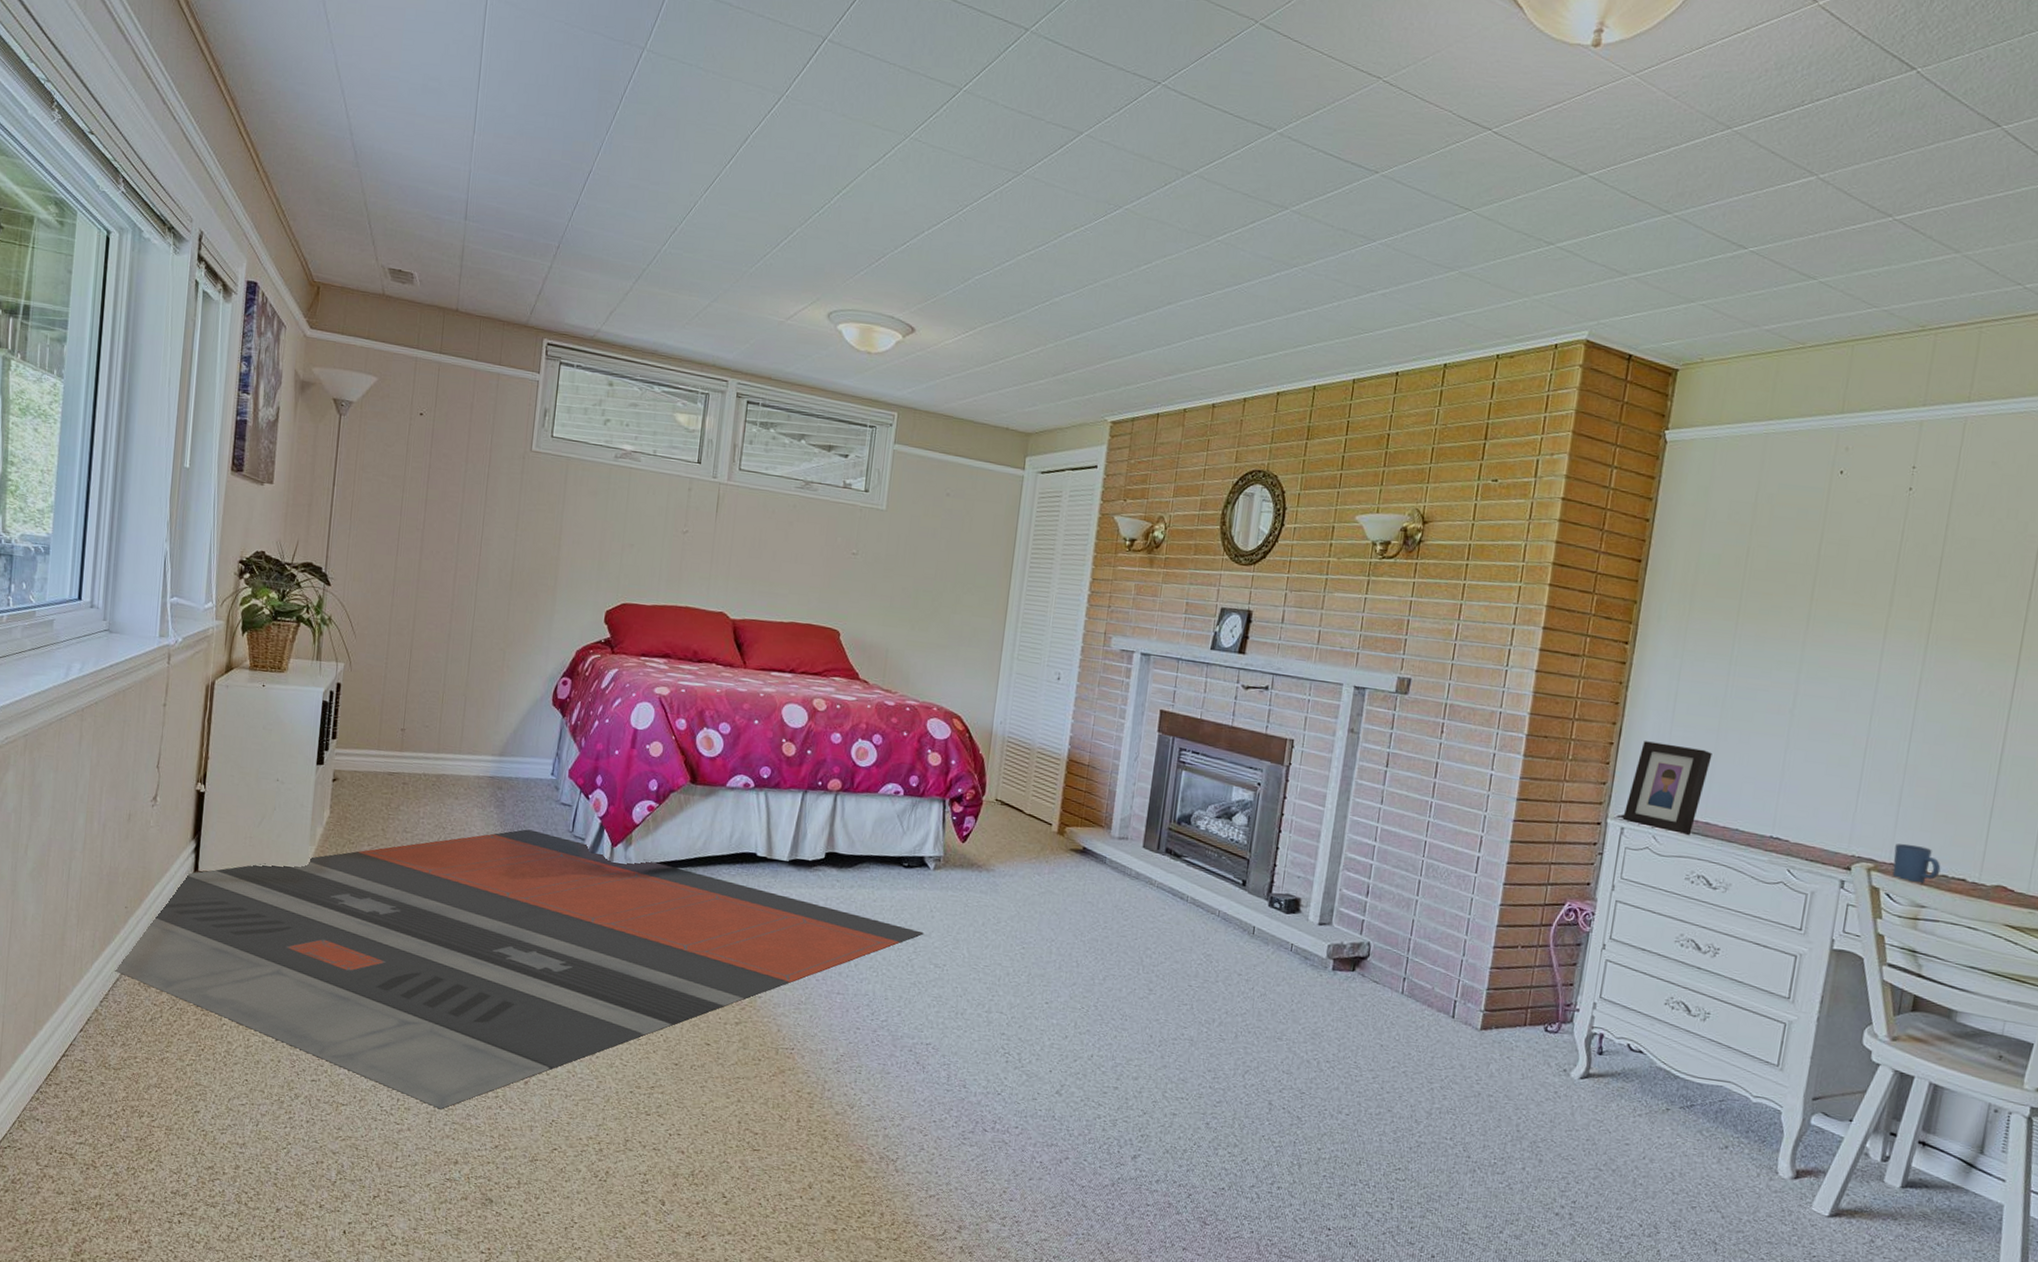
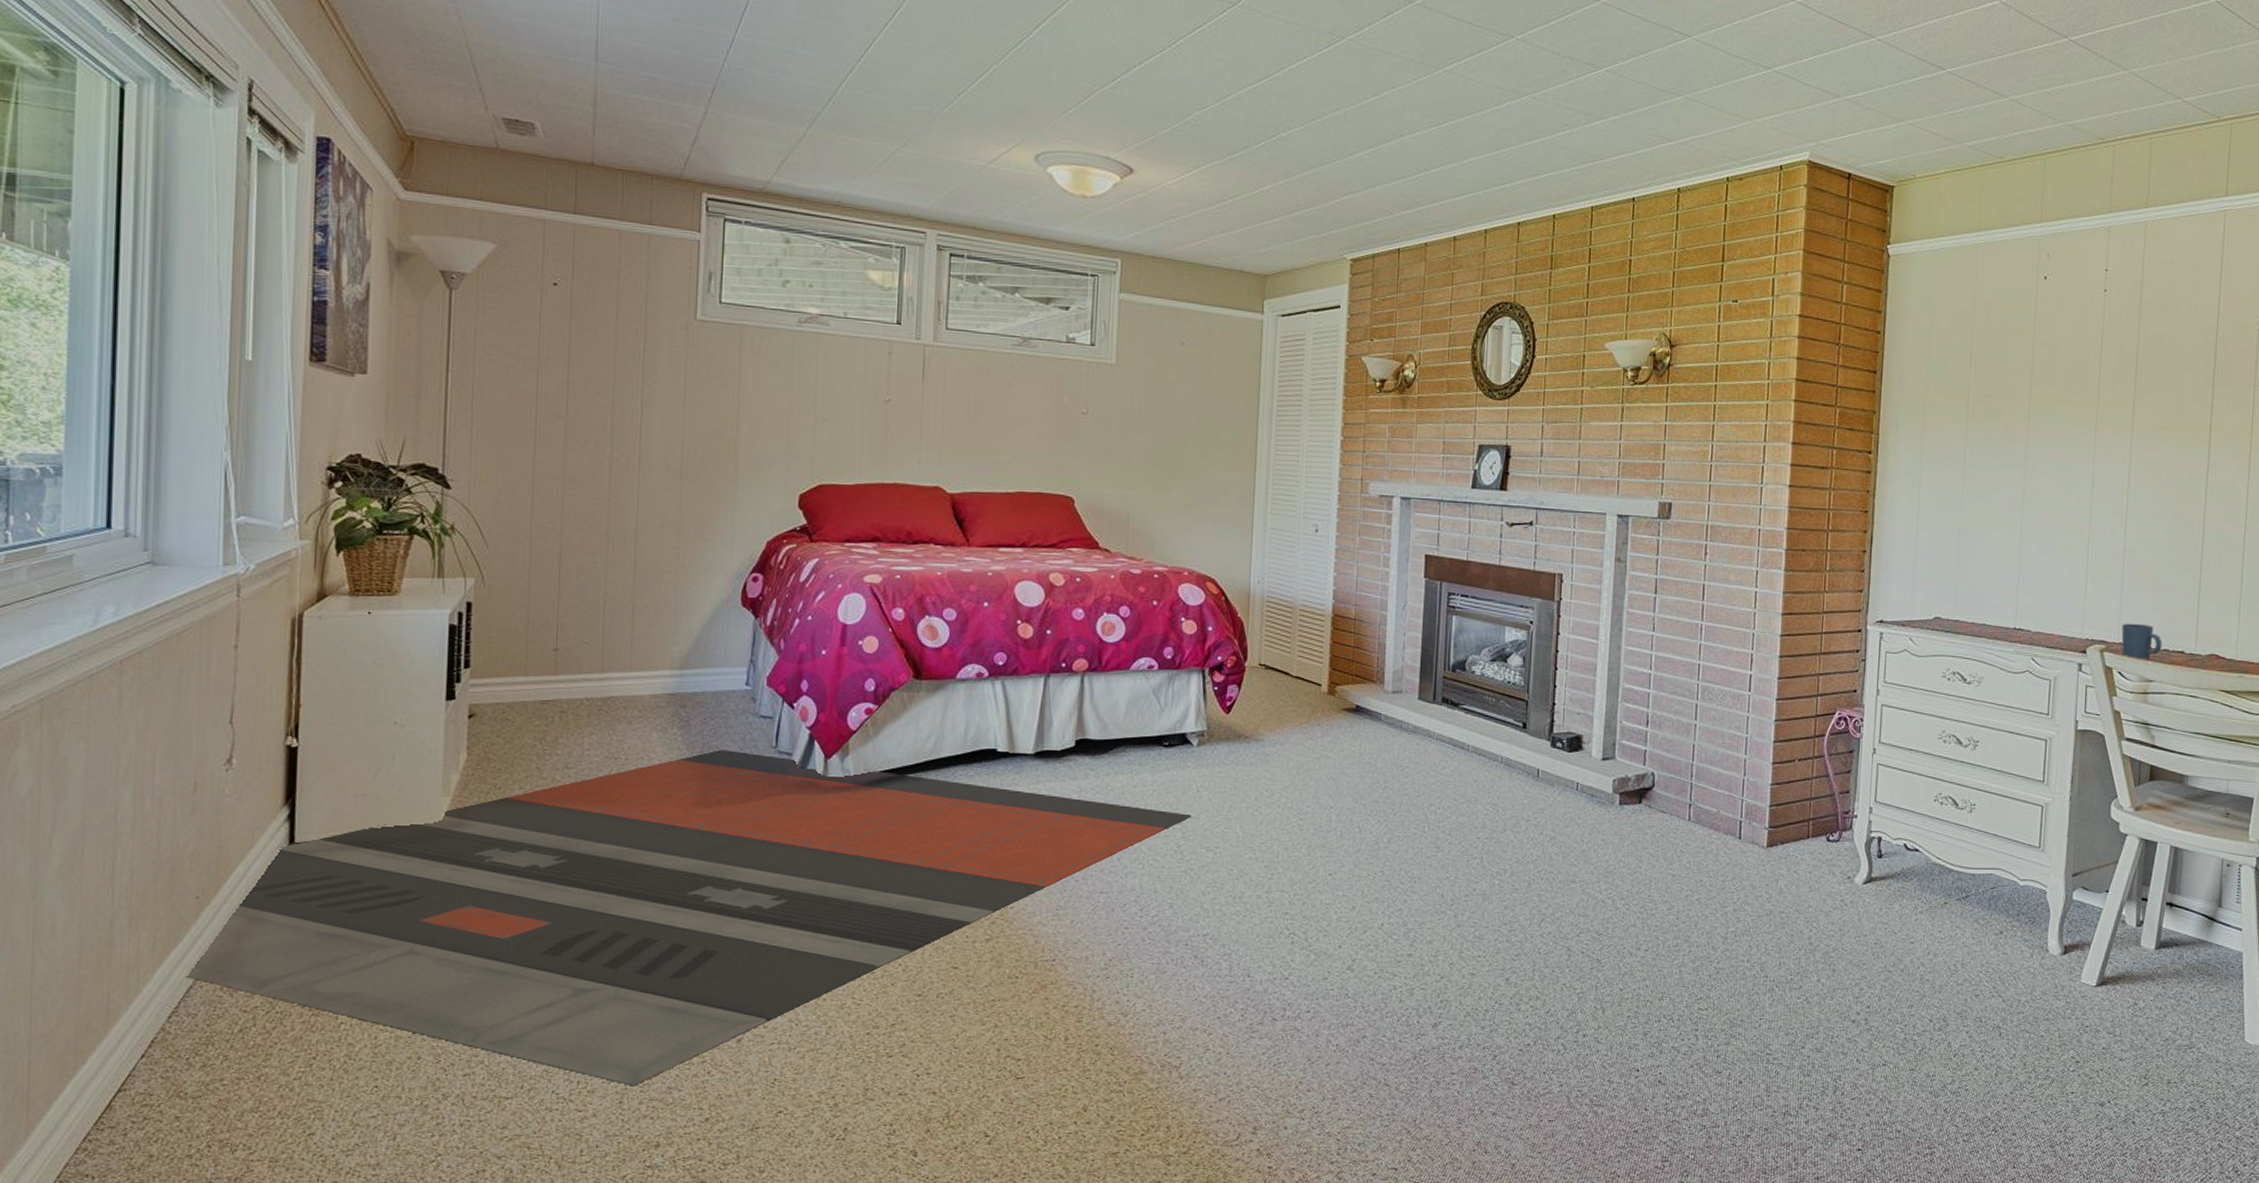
picture frame: present [1622,741,1712,836] -> none [1880,546,1956,635]

